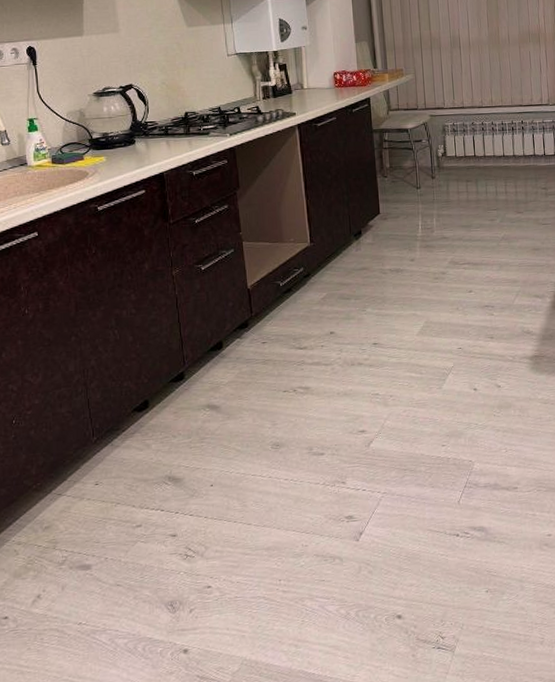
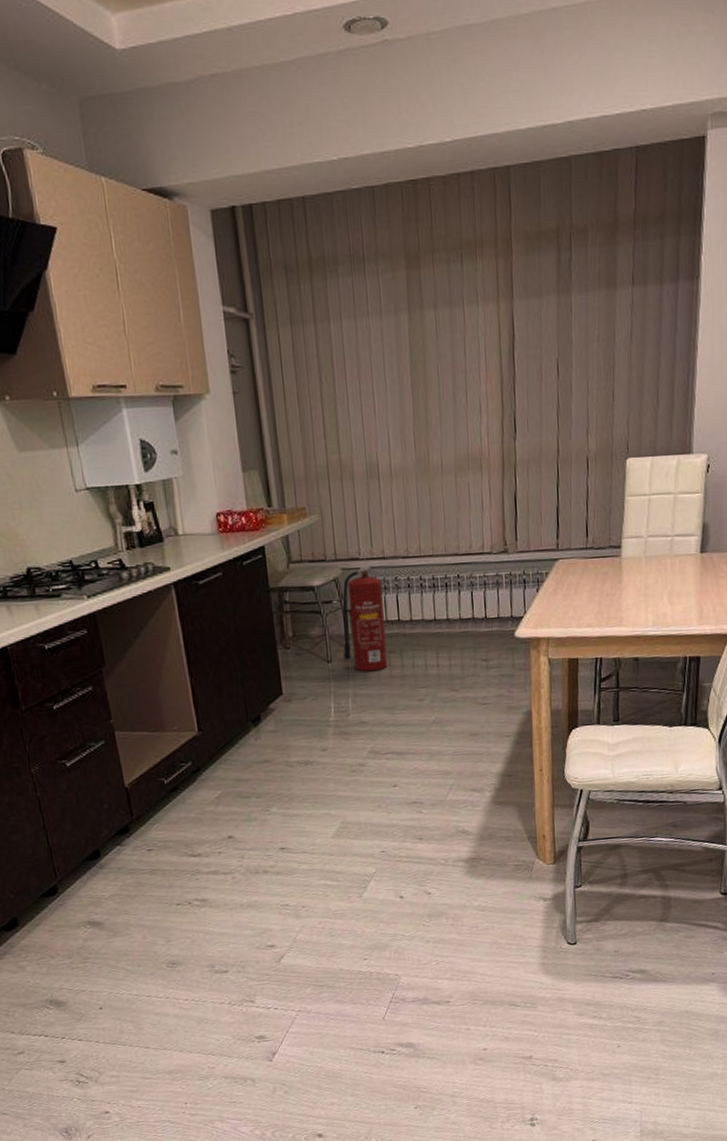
fire extinguisher: none [429,110,466,197] -> present [342,562,388,672]

